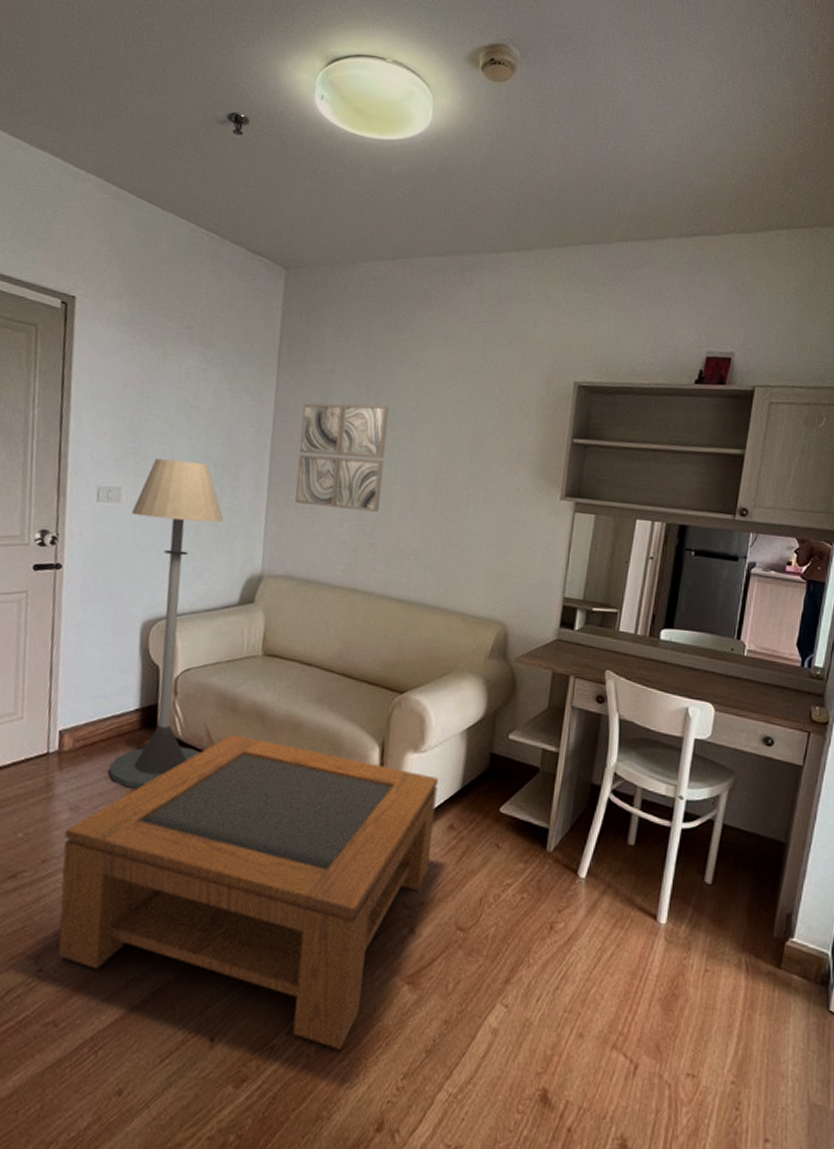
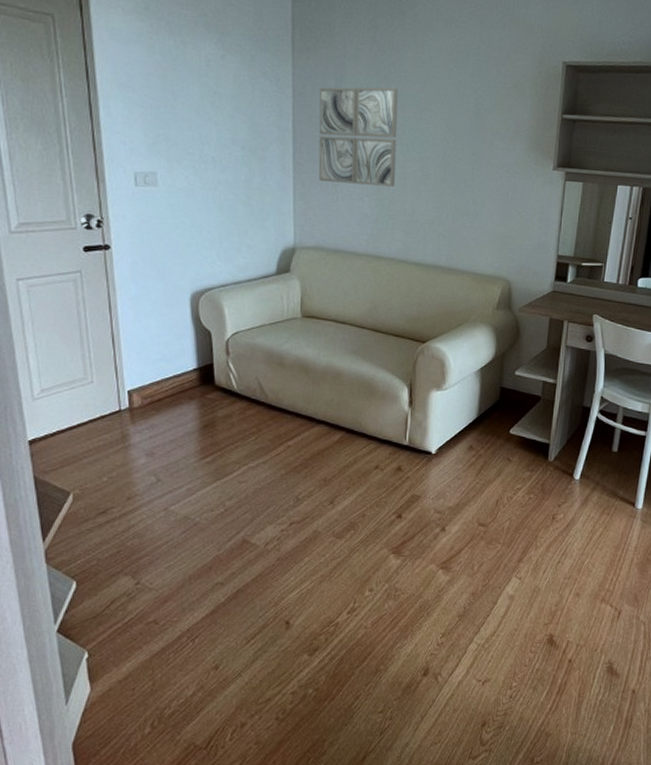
coffee table: present [58,733,439,1050] -> none [144,384,459,621]
floor lamp: present [109,459,224,789] -> none [169,144,256,435]

